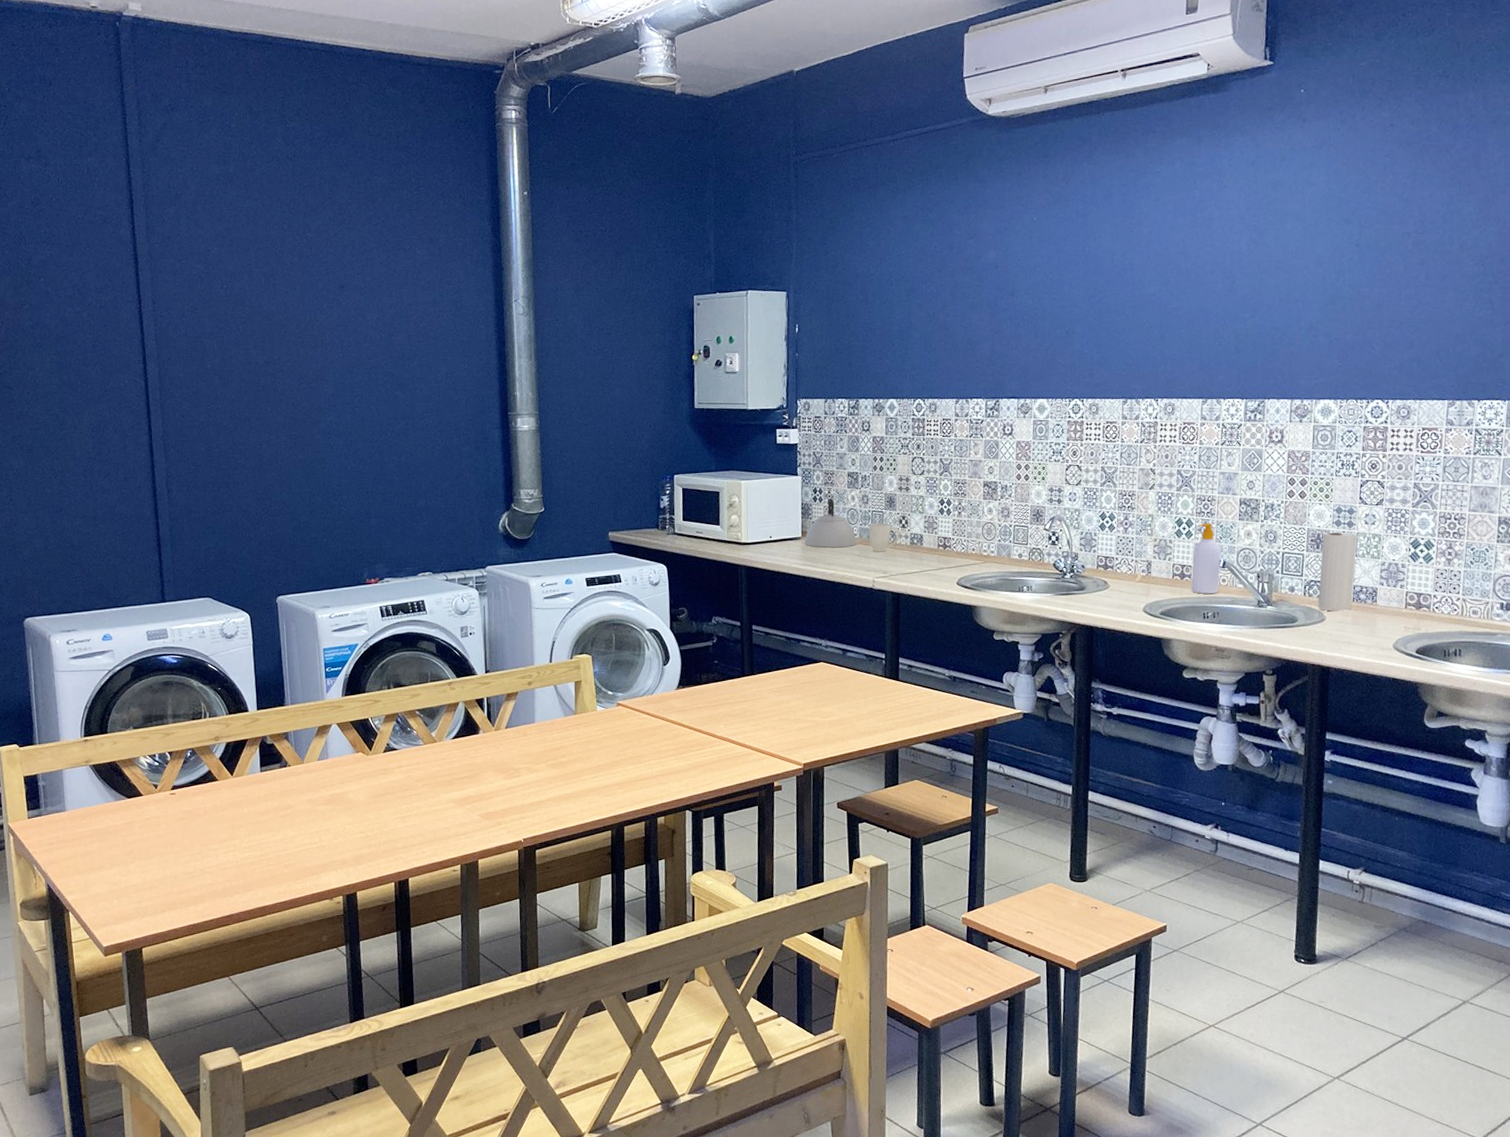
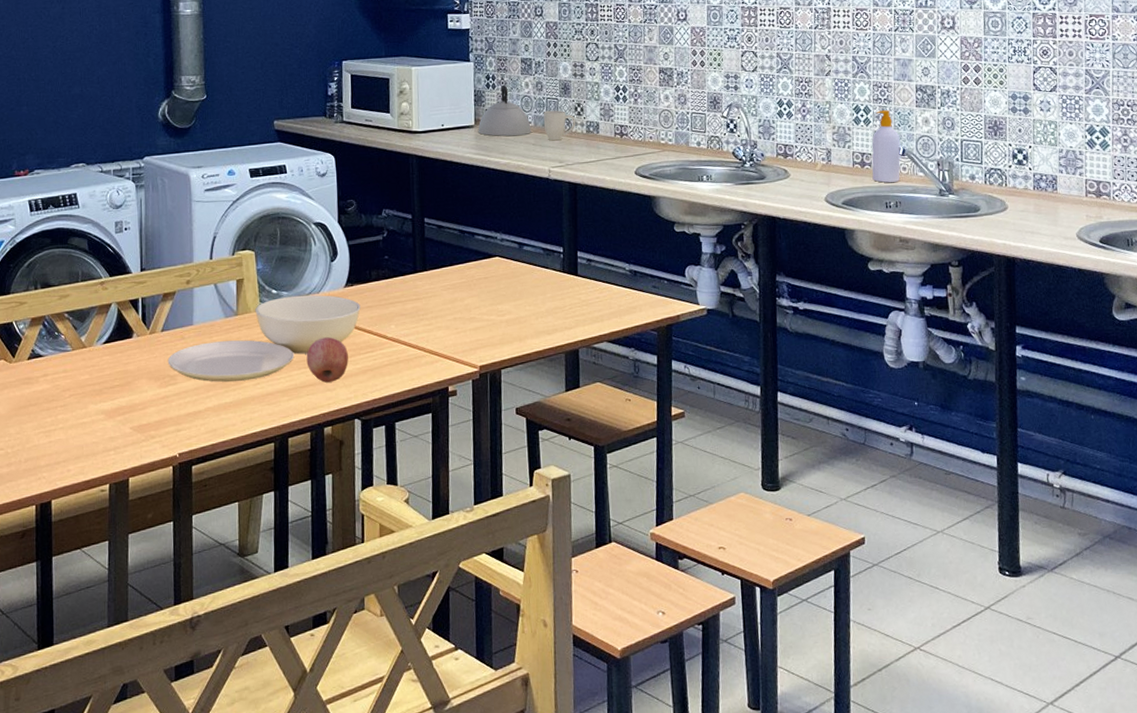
plate: none [511,737,630,775] -> present [167,340,295,382]
bowl: none [592,696,692,751] -> present [255,295,361,354]
fruit: none [640,735,680,777] -> present [306,337,348,383]
paper towel roll: present [1318,532,1357,612] -> none [999,119,1034,200]

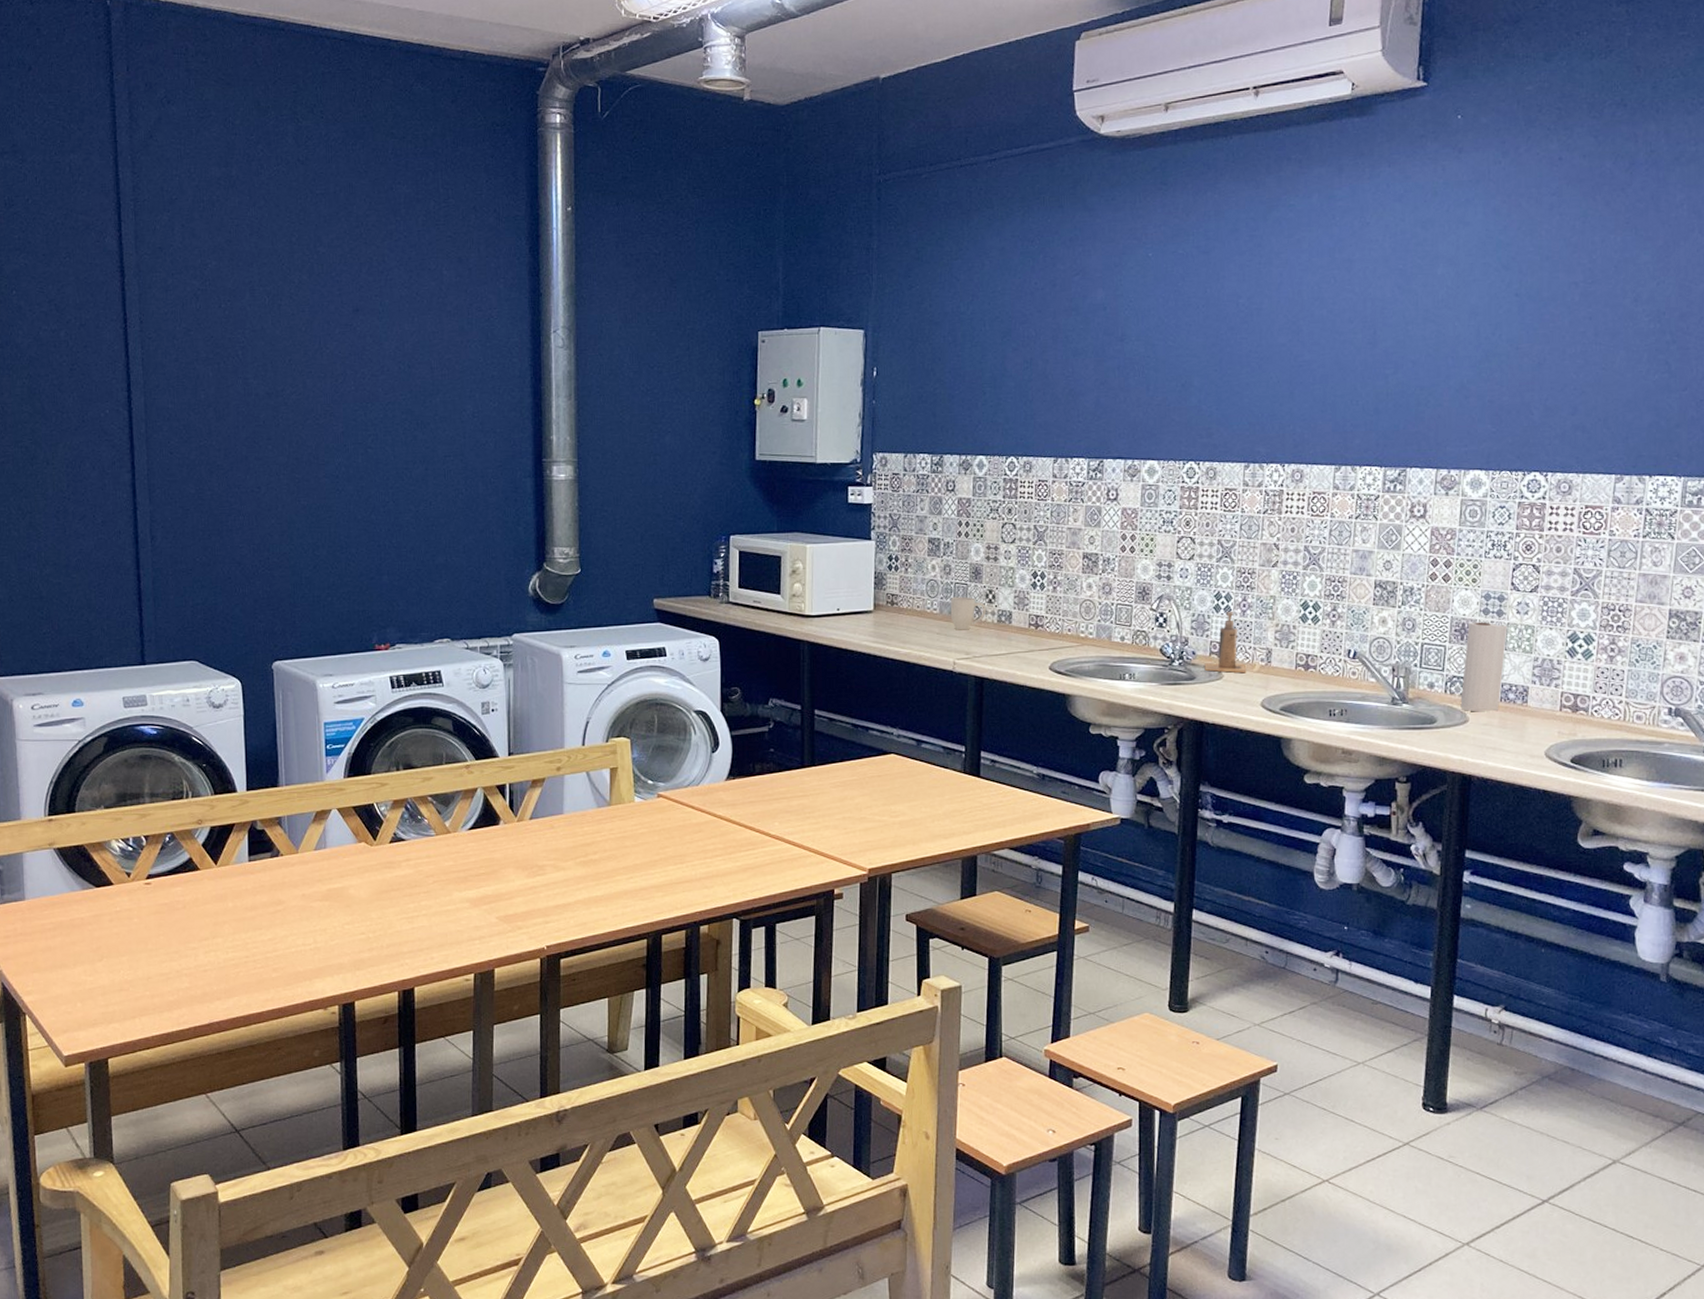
plate: present [167,340,295,382] -> none [536,832,670,874]
bowl: present [255,295,361,354] -> none [629,787,742,849]
fruit: present [306,337,348,383] -> none [683,832,728,879]
kettle: present [478,85,532,137] -> none [877,567,936,624]
soap dispenser: none [772,116,810,172] -> present [1204,611,1247,674]
soap bottle: present [872,110,901,183] -> none [1316,608,1352,689]
paper towel roll: none [999,119,1034,200] -> present [1460,622,1507,712]

